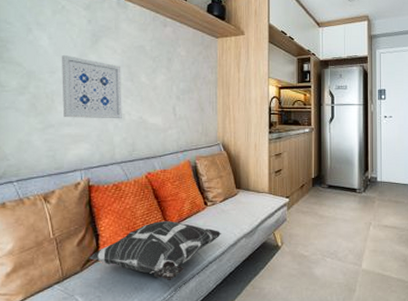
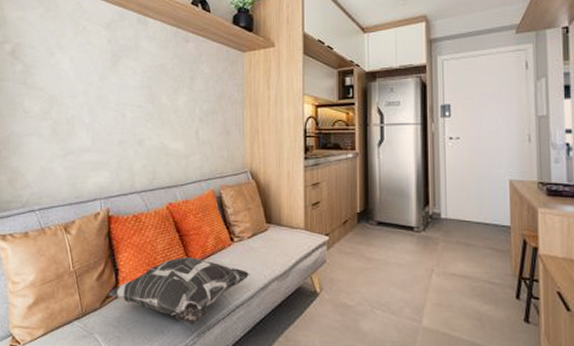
wall art: present [61,55,122,118] -> none [81,78,142,144]

